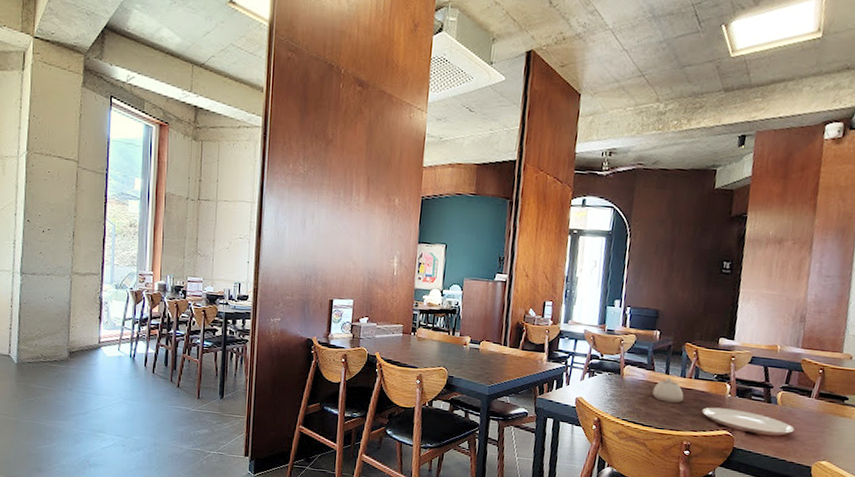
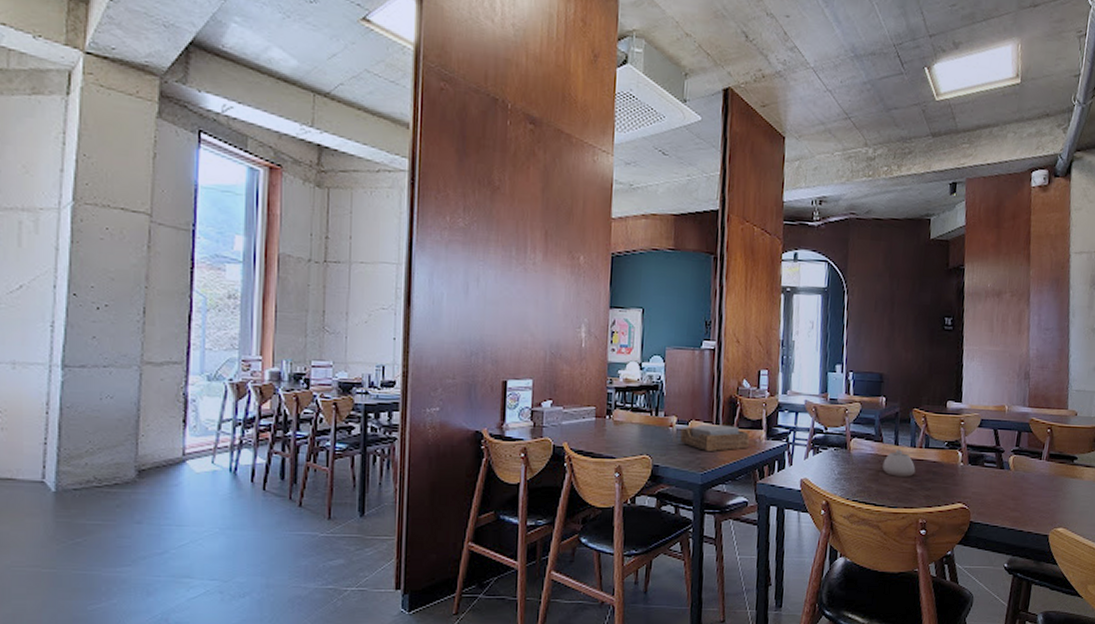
napkin holder: none [472,345,533,369] -> present [680,424,750,452]
plate: present [702,407,795,436] -> none [935,478,1029,505]

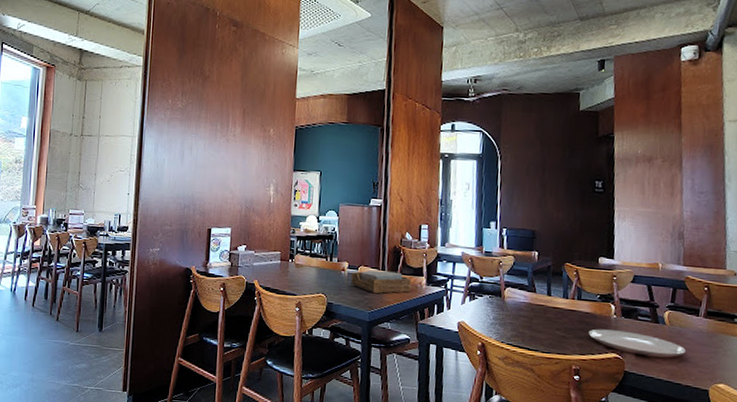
sugar bowl: present [882,450,916,477] -> none [536,300,569,326]
plate: none [935,478,1029,505] -> present [588,329,687,358]

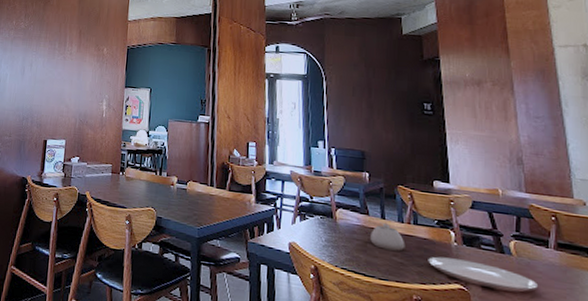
napkin holder: present [351,270,412,294] -> none [180,185,241,210]
sugar bowl: none [536,300,569,326] -> present [370,223,405,252]

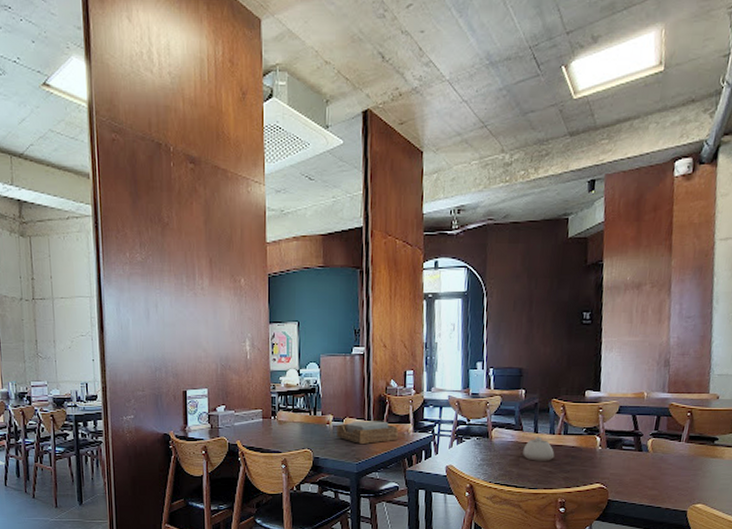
napkin holder: none [180,185,241,210] -> present [336,421,399,445]
plate: present [428,256,539,293] -> none [574,461,668,484]

